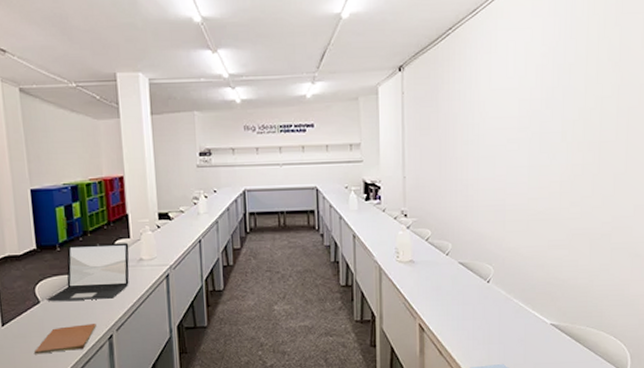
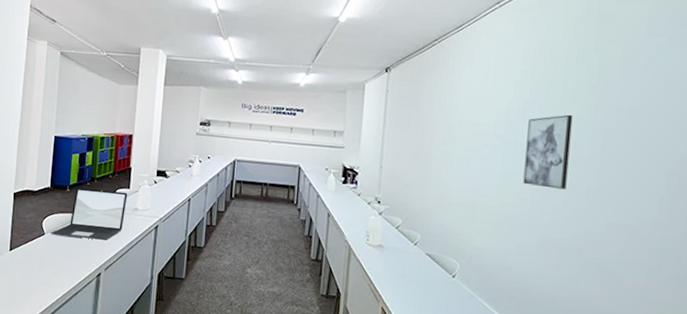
book: present [35,324,96,354] -> none [32,259,88,282]
wall art: none [551,96,597,177] -> present [523,114,573,190]

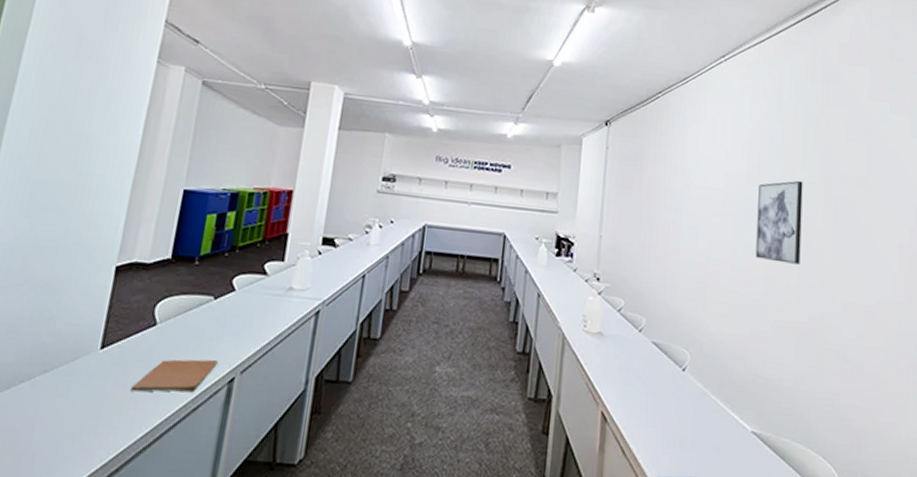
book: none [32,259,88,282] -> present [131,359,218,392]
laptop: present [51,187,128,240] -> none [166,259,281,332]

